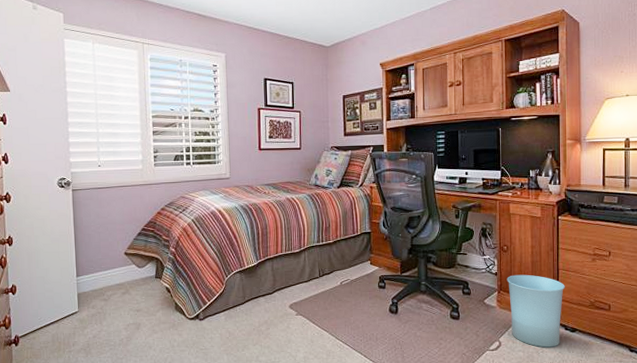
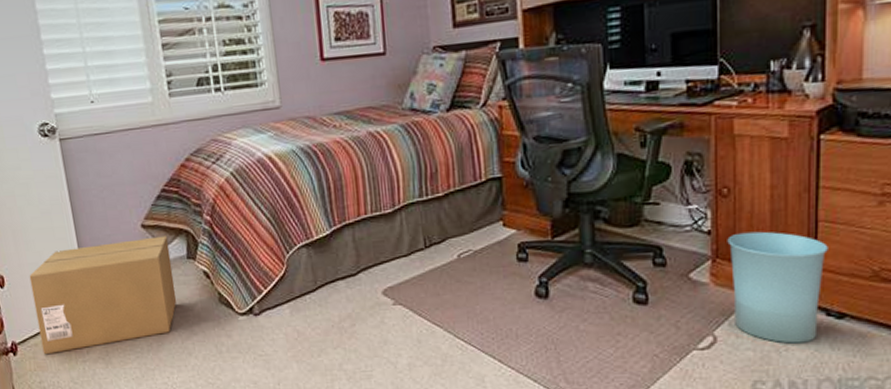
box: none [36,261,145,346] -> present [29,236,177,355]

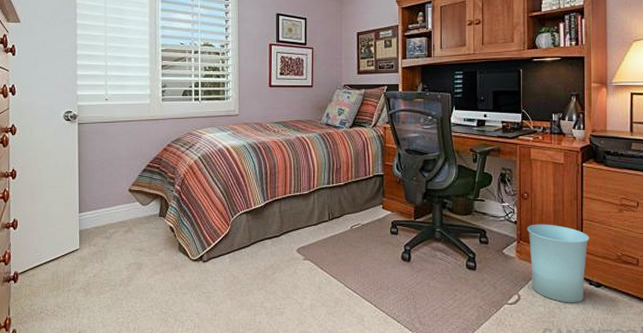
box: present [29,236,177,355] -> none [37,199,147,284]

